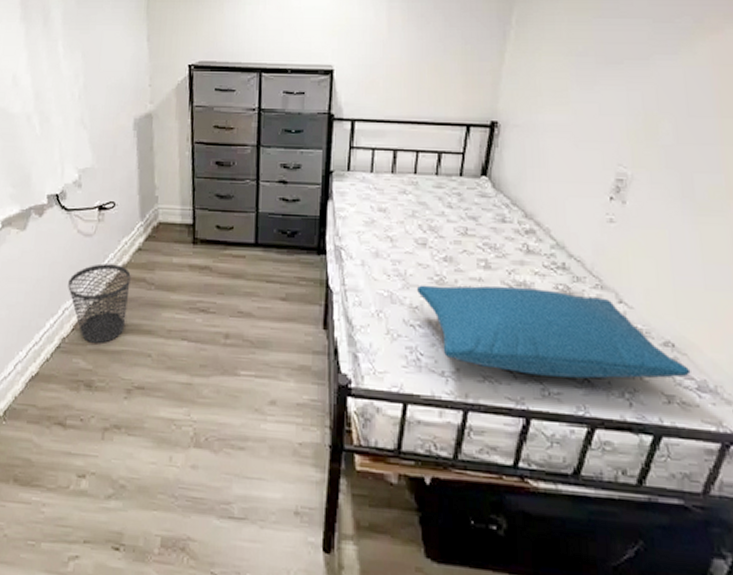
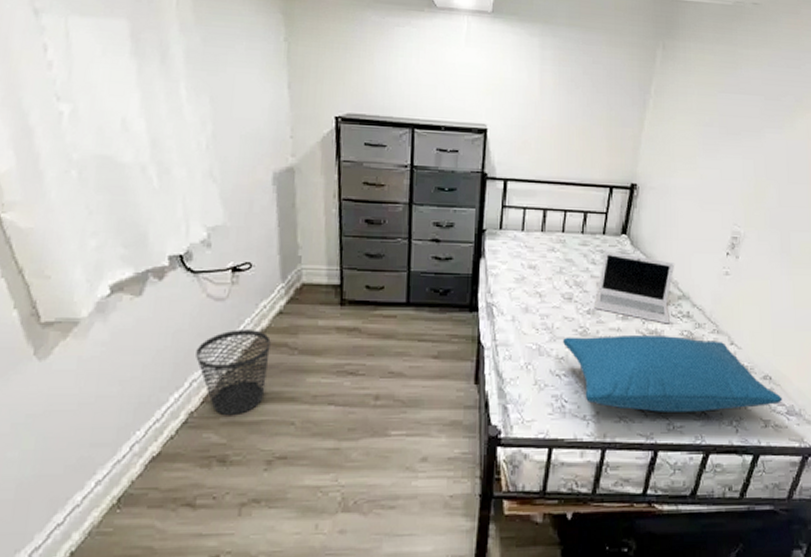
laptop: none [451,194,546,276] -> present [593,251,675,324]

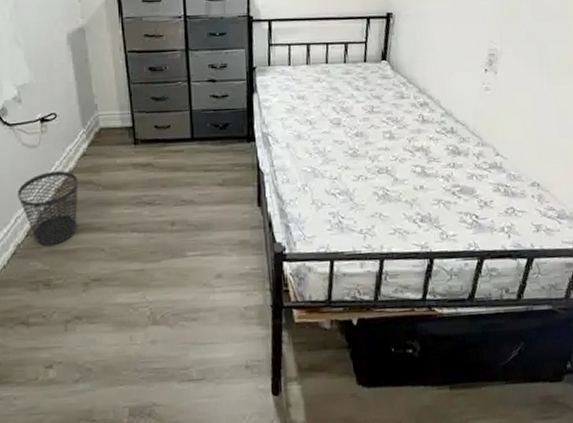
pillow: present [562,336,783,412] -> none [334,151,553,223]
laptop: present [593,251,675,324] -> none [361,77,436,141]

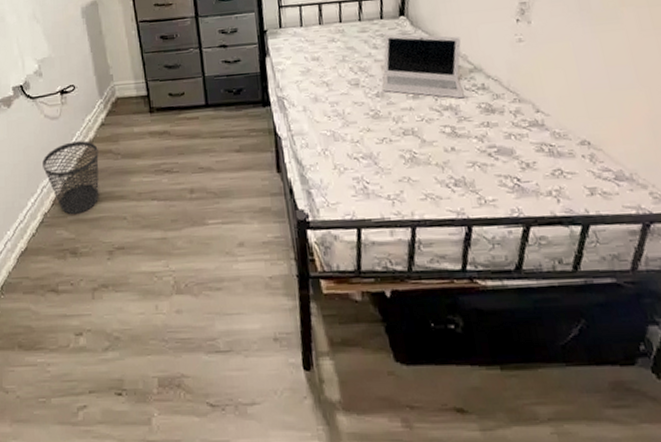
laptop: none [361,77,436,141] -> present [381,34,465,99]

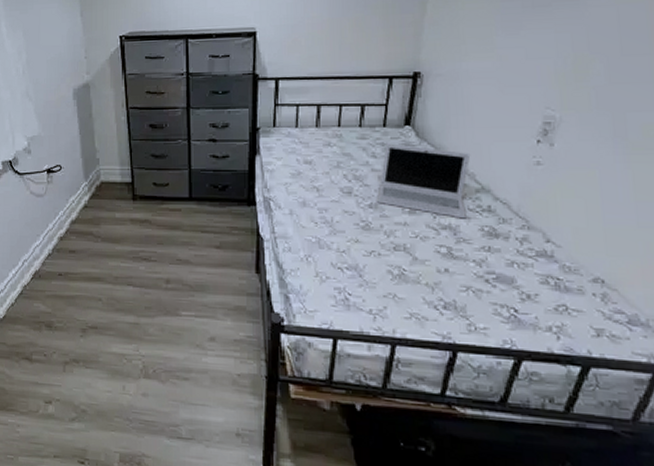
wastebasket: present [42,140,99,215] -> none [25,220,79,291]

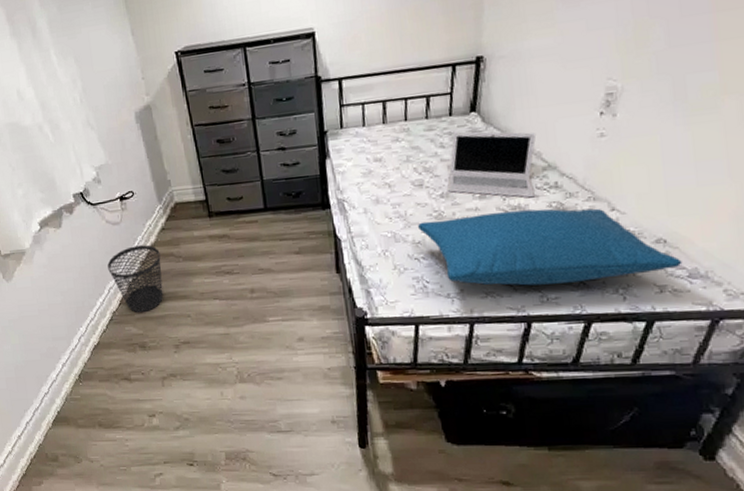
wastebasket: none [25,220,79,291] -> present [107,244,163,313]
pillow: none [343,230,621,314] -> present [417,208,682,286]

